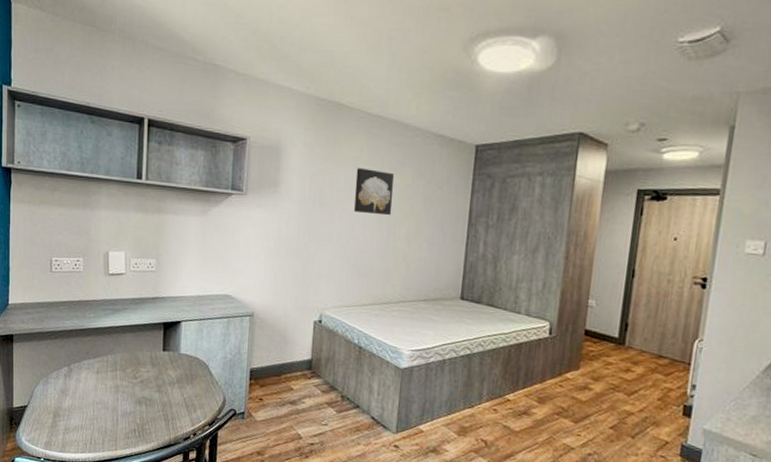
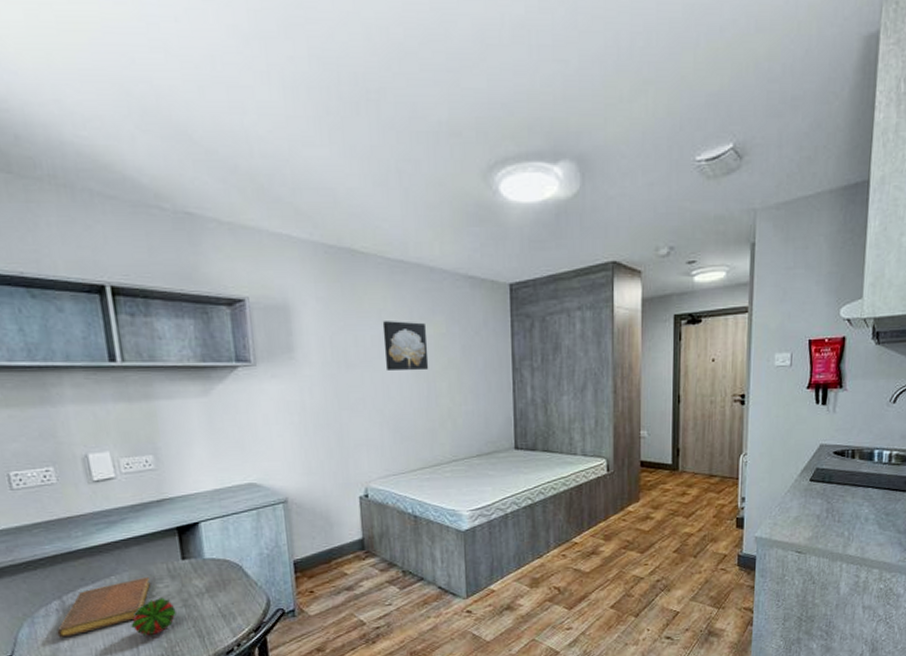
notebook: none [62,360,137,399] -> present [56,577,152,638]
fruit: none [116,380,151,412] -> present [131,598,177,637]

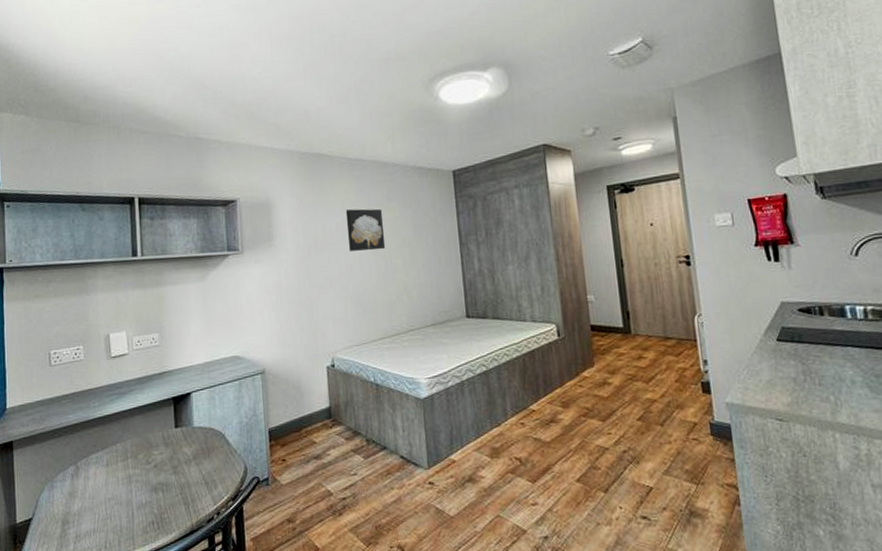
notebook: present [56,577,152,638] -> none [70,444,149,502]
fruit: present [131,598,177,637] -> none [129,464,167,503]

